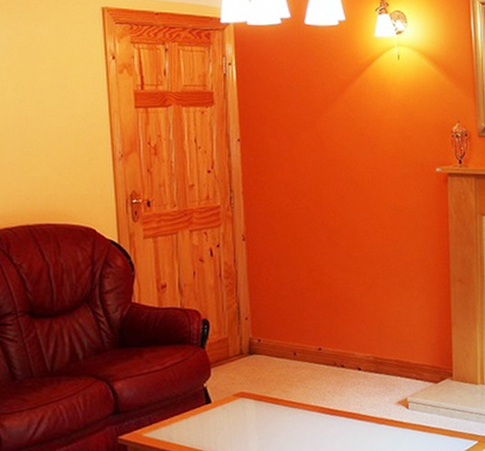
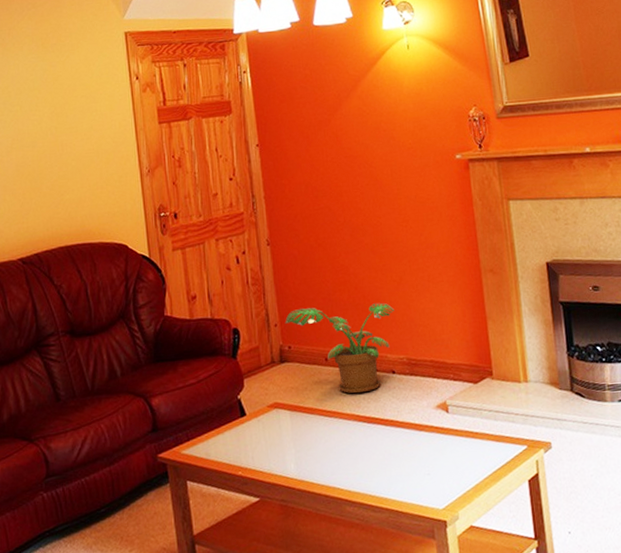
potted plant: none [255,303,365,387] -> present [284,303,395,394]

